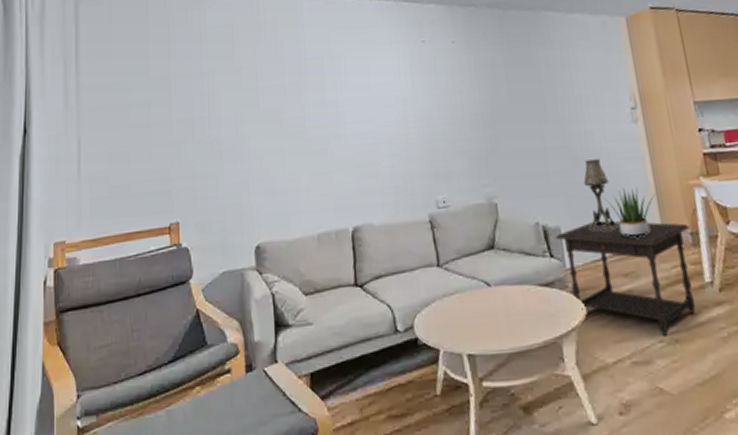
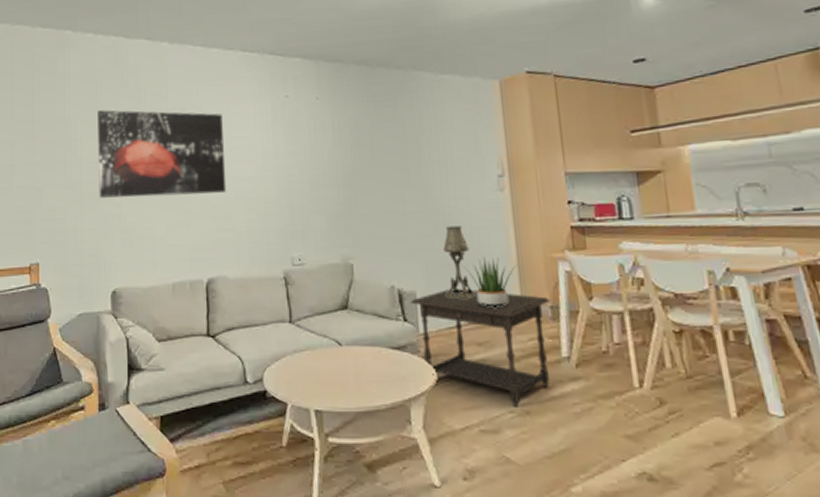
wall art: none [235,61,368,152] -> present [97,110,227,198]

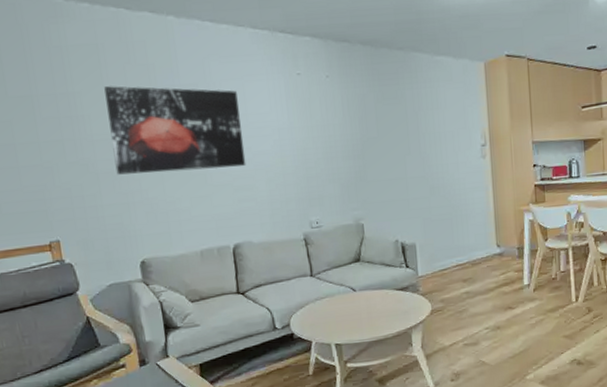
side table: present [410,289,551,407] -> none [411,238,518,325]
table lamp: present [443,226,476,299] -> none [437,188,462,247]
potted plant: present [463,256,517,308] -> none [453,211,494,252]

